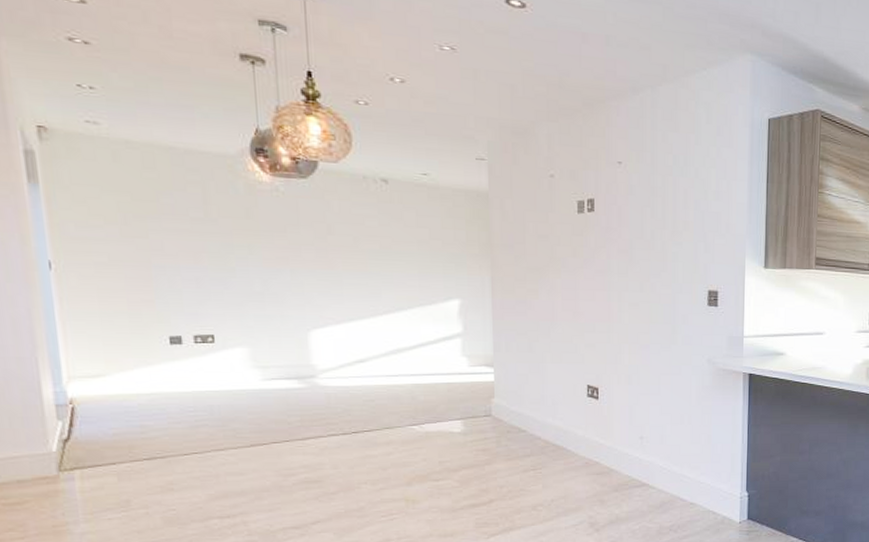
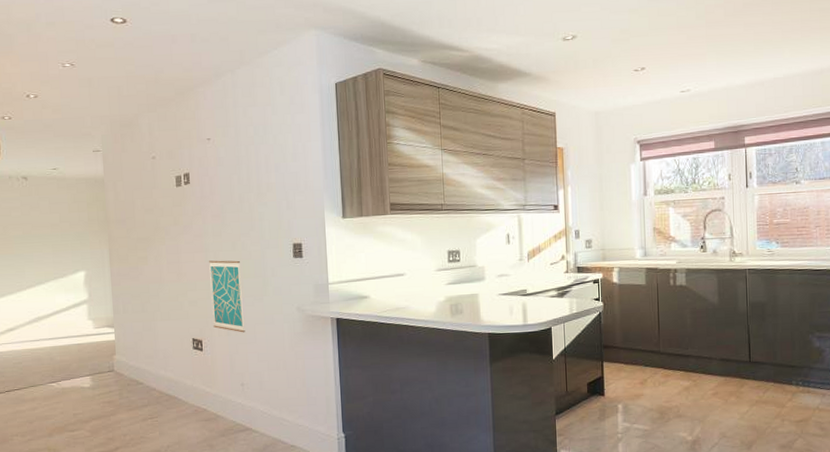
wall art: none [610,301,648,383] -> present [208,260,245,333]

